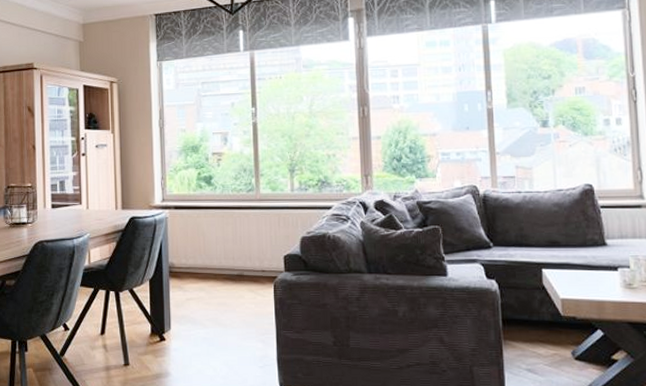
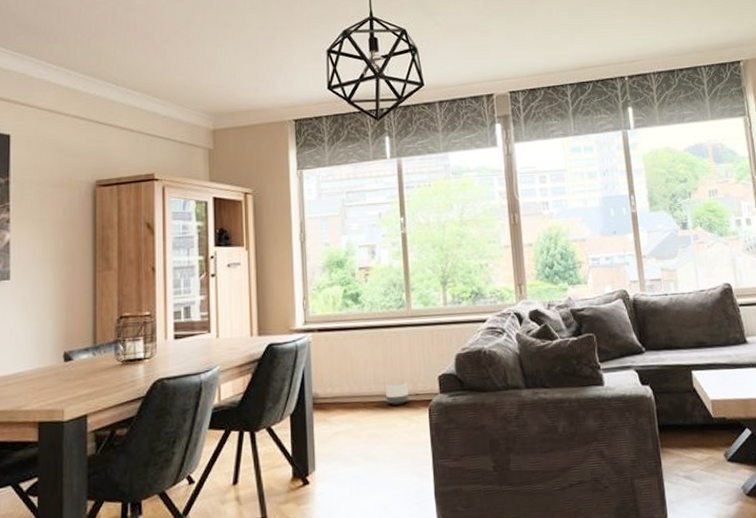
planter: none [233,257,256,279] -> present [384,379,409,405]

